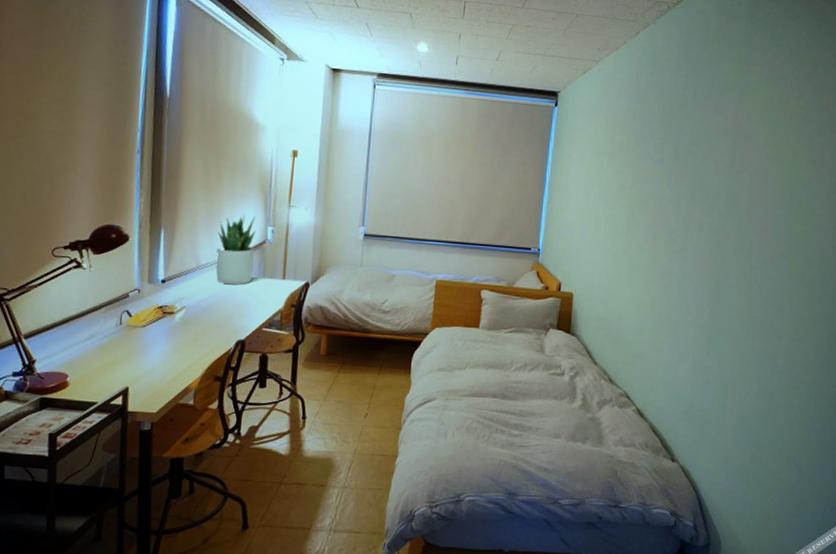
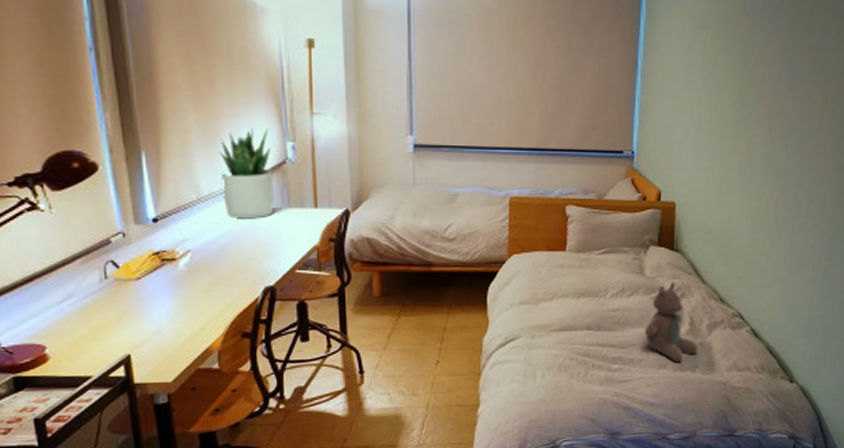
stuffed bear: none [542,361,589,434] -> present [644,282,698,363]

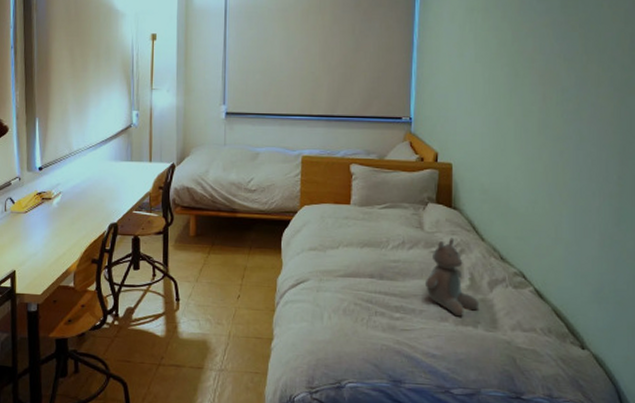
planter: present [219,128,274,219] -> none [86,100,122,170]

